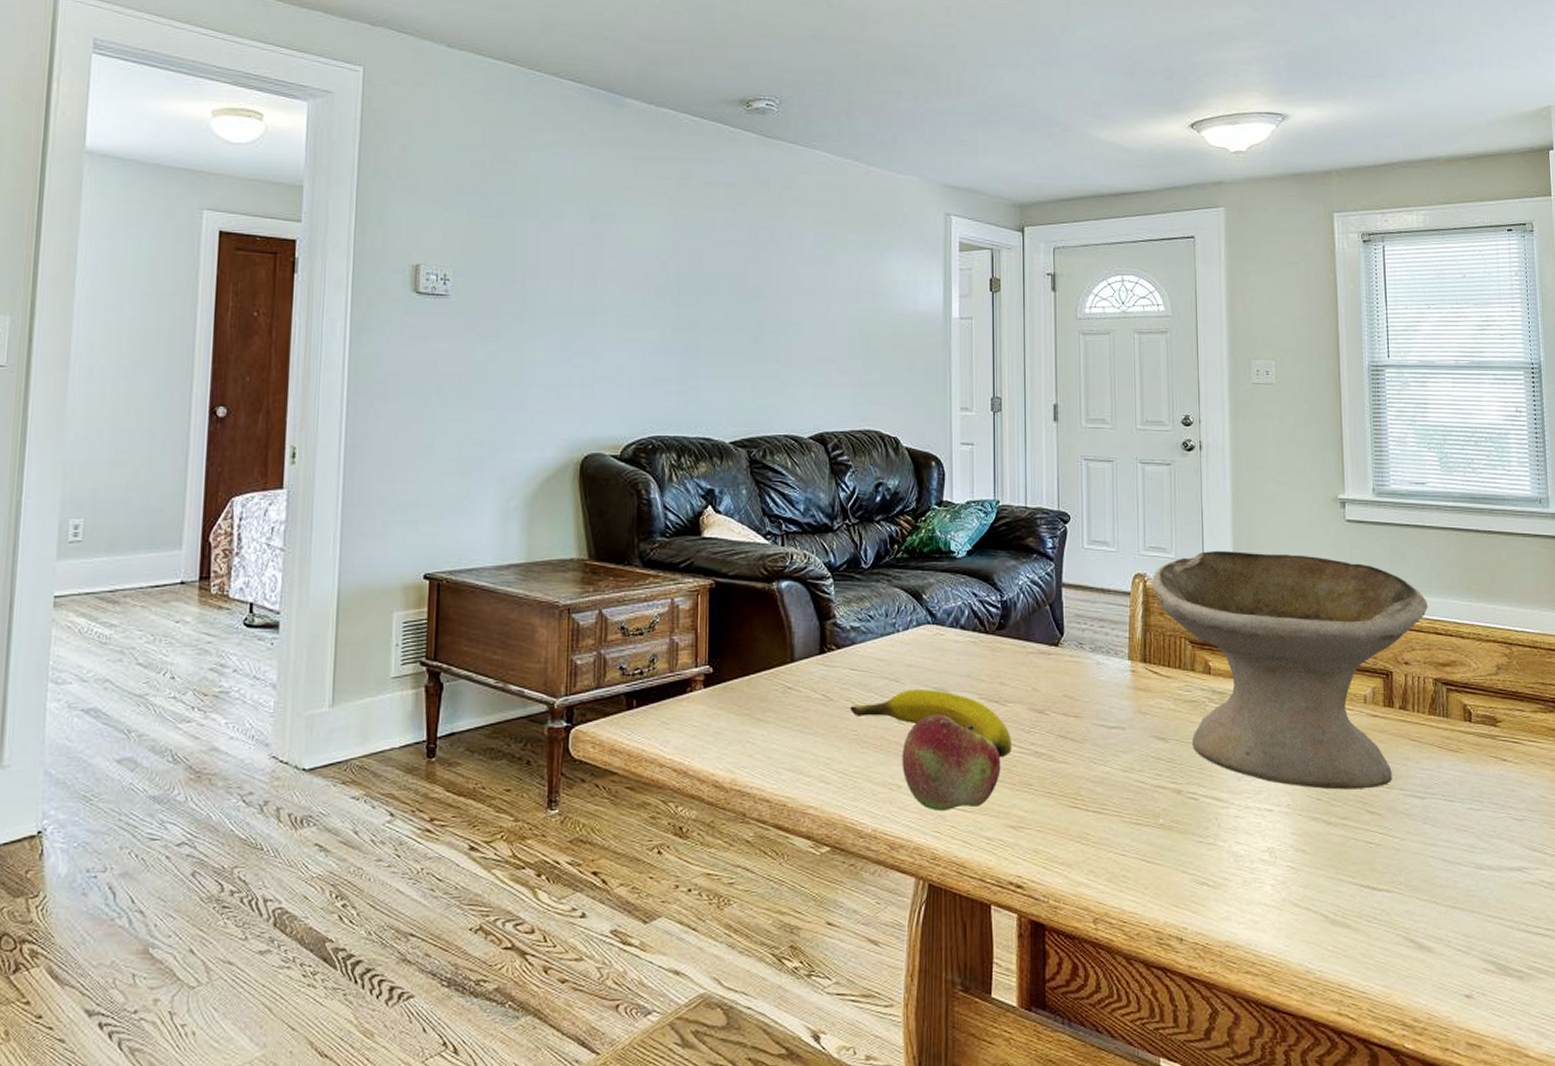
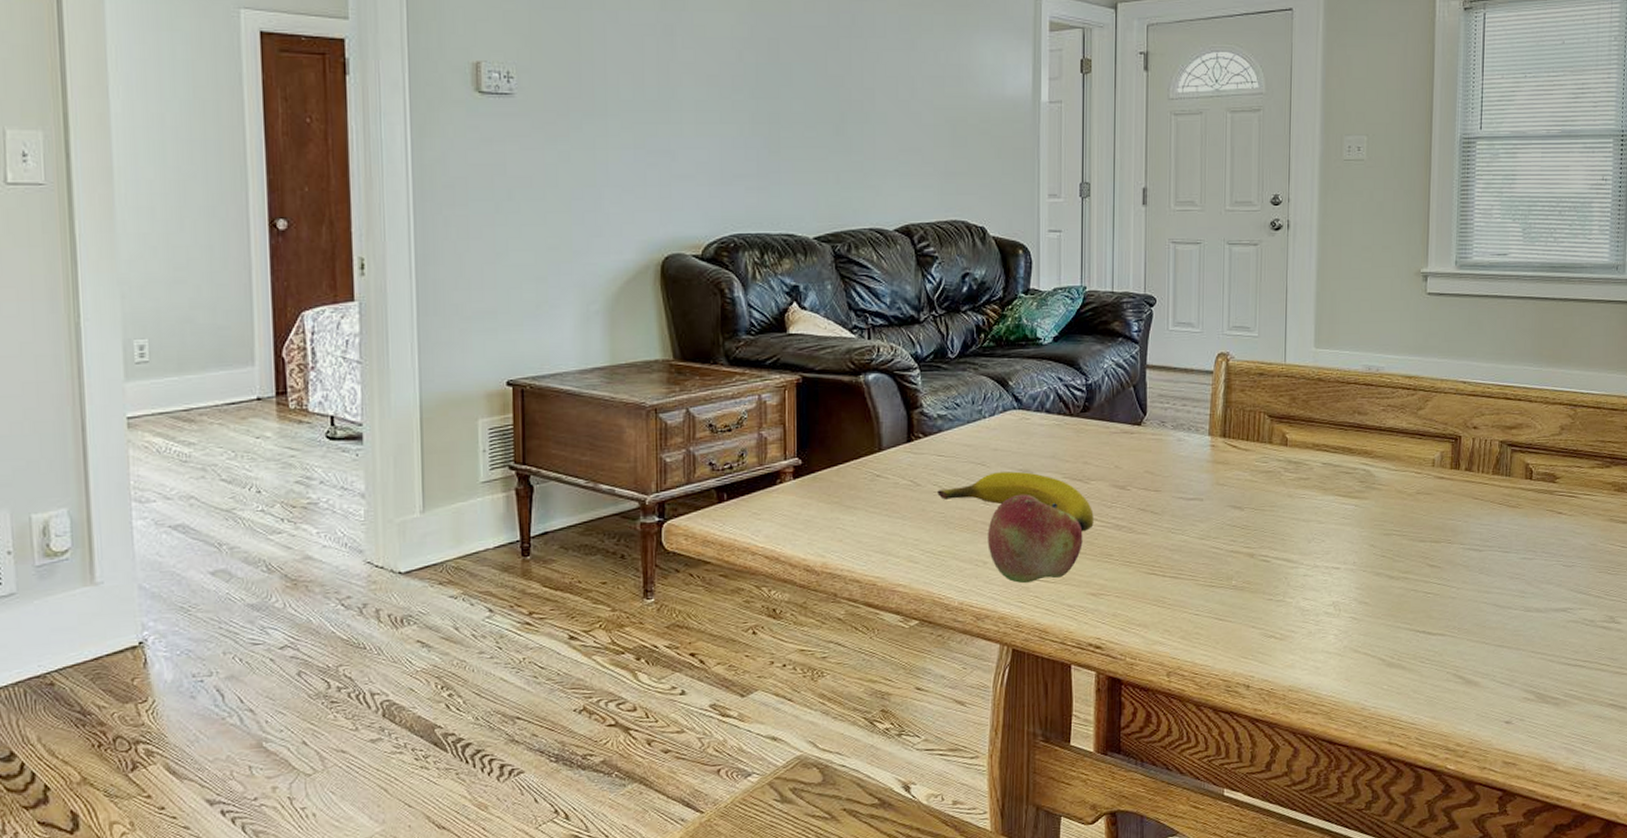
bowl: present [1152,551,1428,790] -> none [1234,327,1500,547]

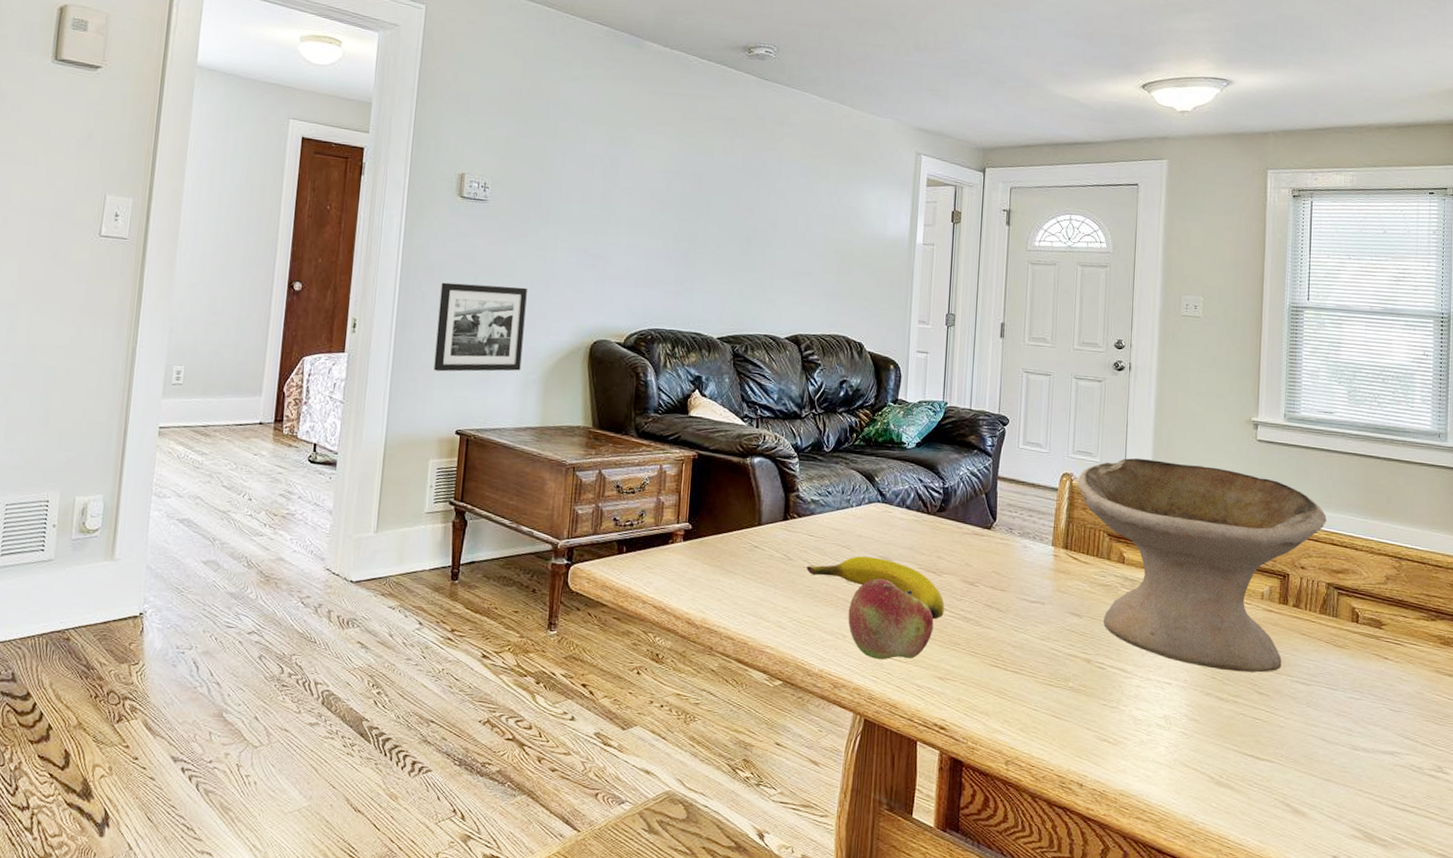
picture frame: none [467,199,578,312] -> present [434,282,527,372]
bowl: none [1234,327,1500,547] -> present [1077,458,1327,673]

